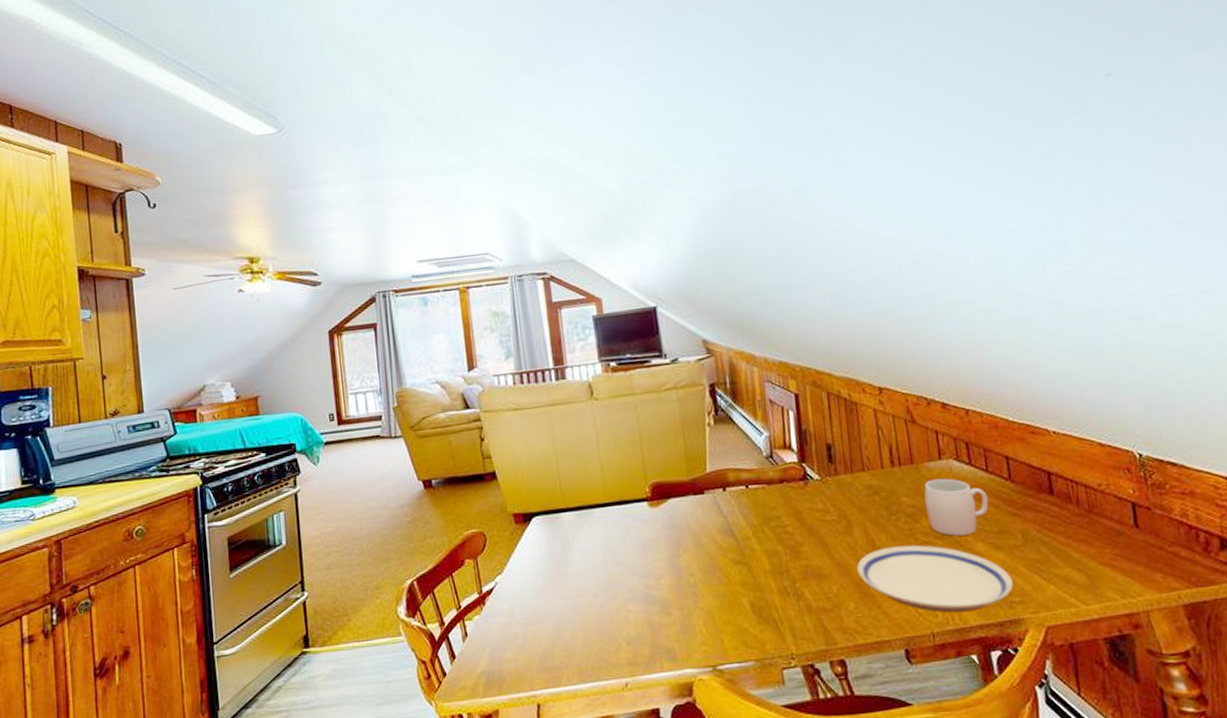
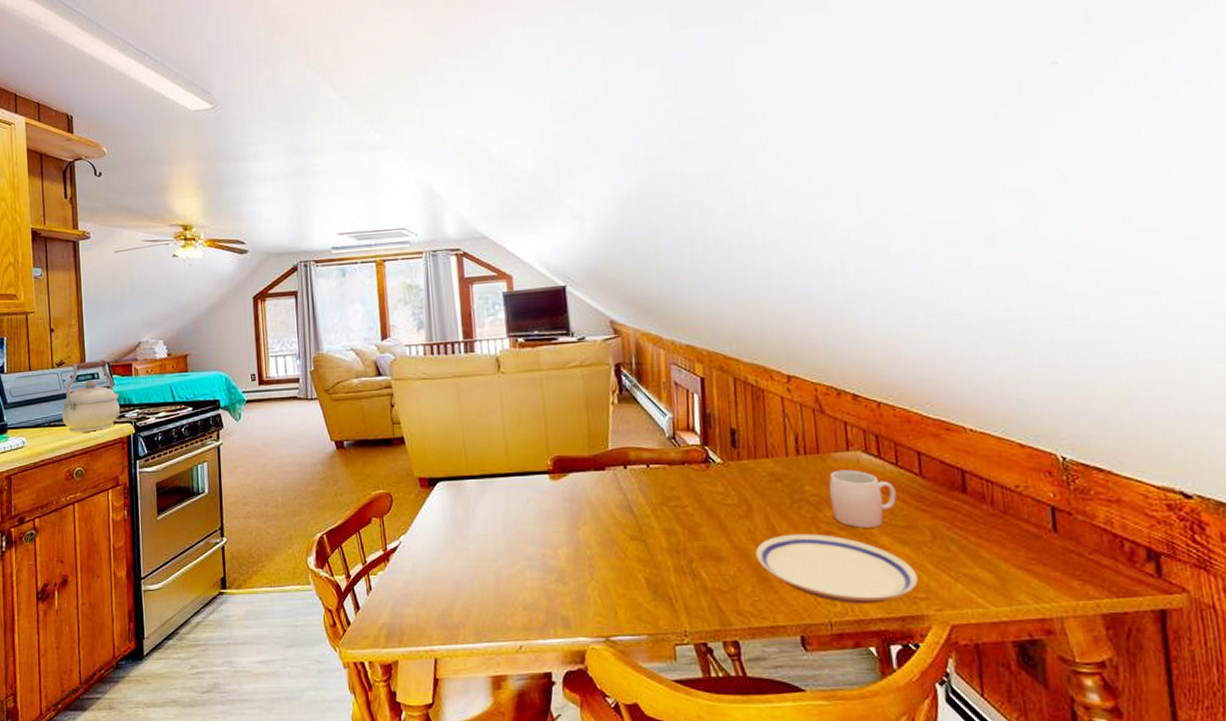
kettle: none [117,406,185,488] -> present [61,359,121,433]

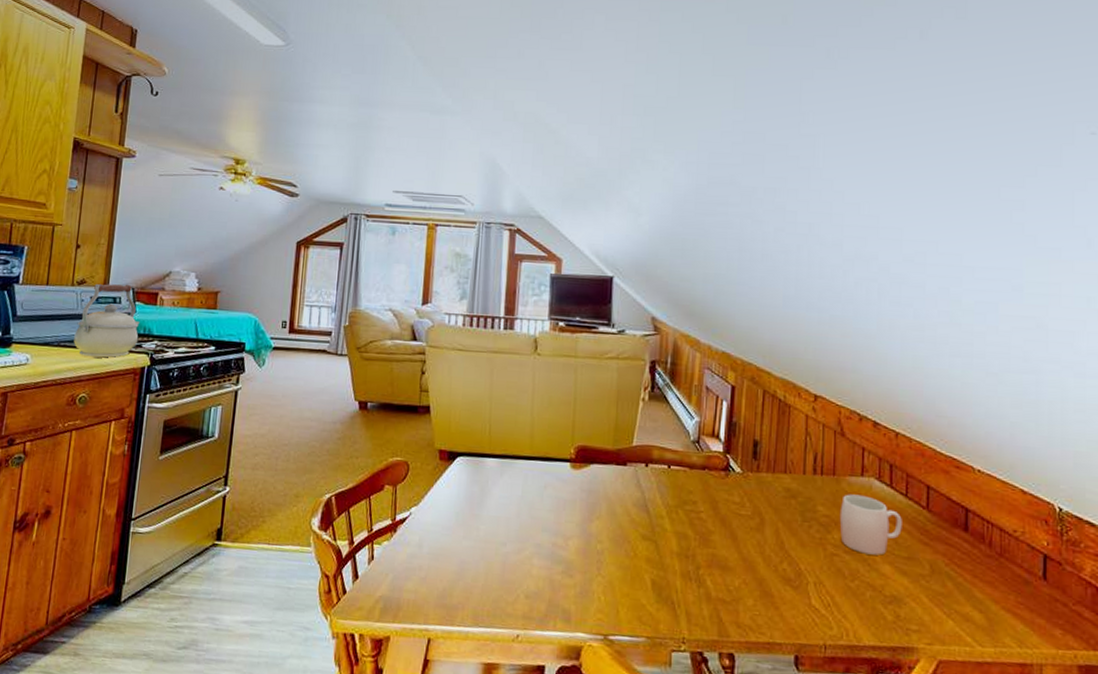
plate: present [755,533,918,604] -> none [762,551,913,631]

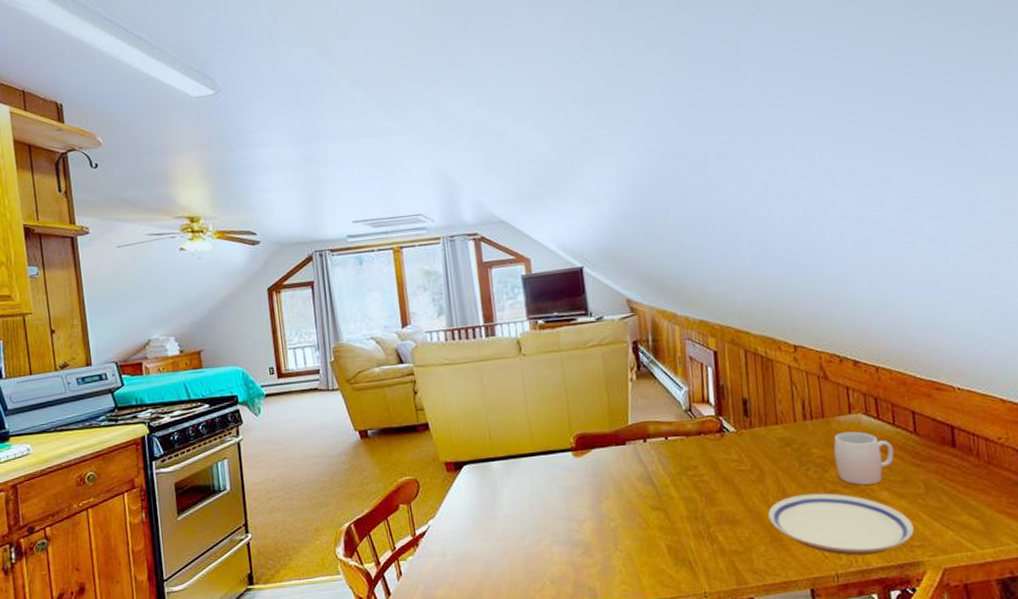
kettle: present [73,283,139,358] -> none [68,359,133,437]
plate: none [762,551,913,631] -> present [768,493,914,556]

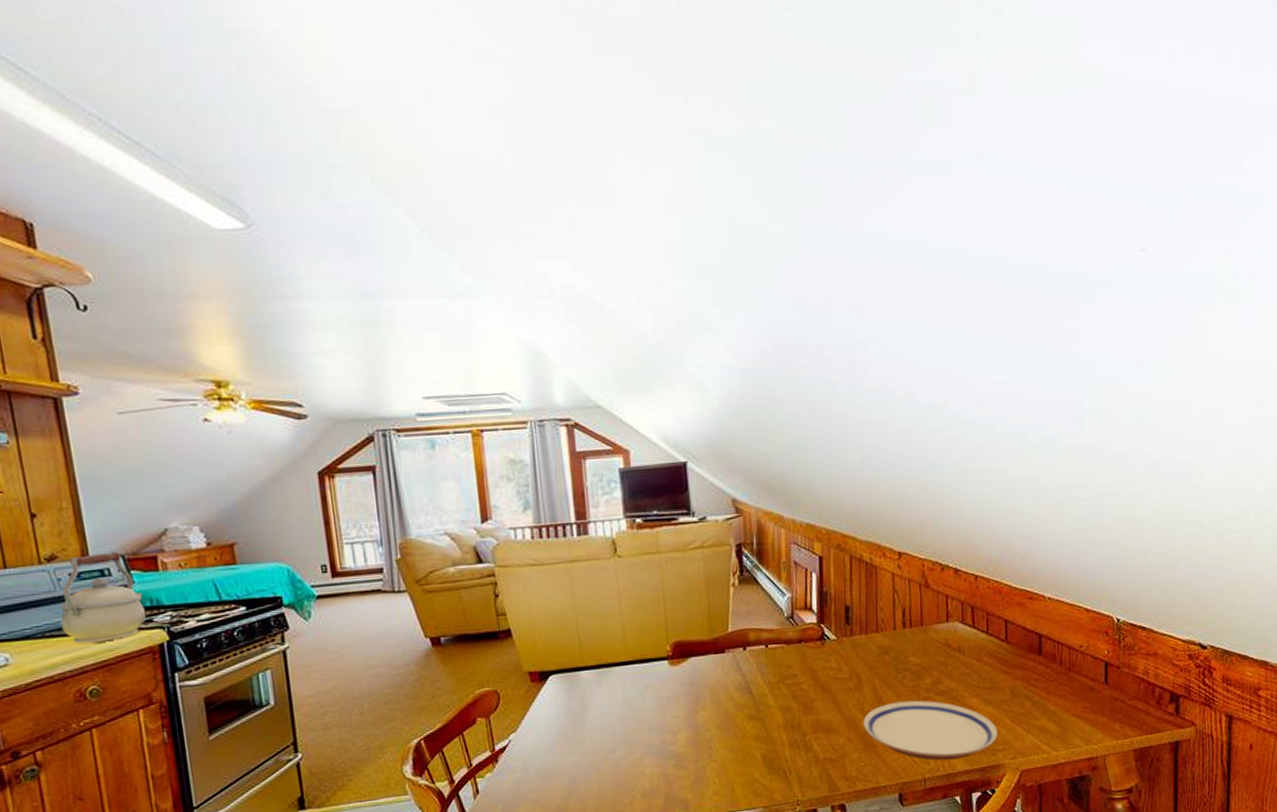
kettle: none [68,359,133,437] -> present [60,551,147,644]
mug: present [833,431,894,485] -> none [929,639,985,692]

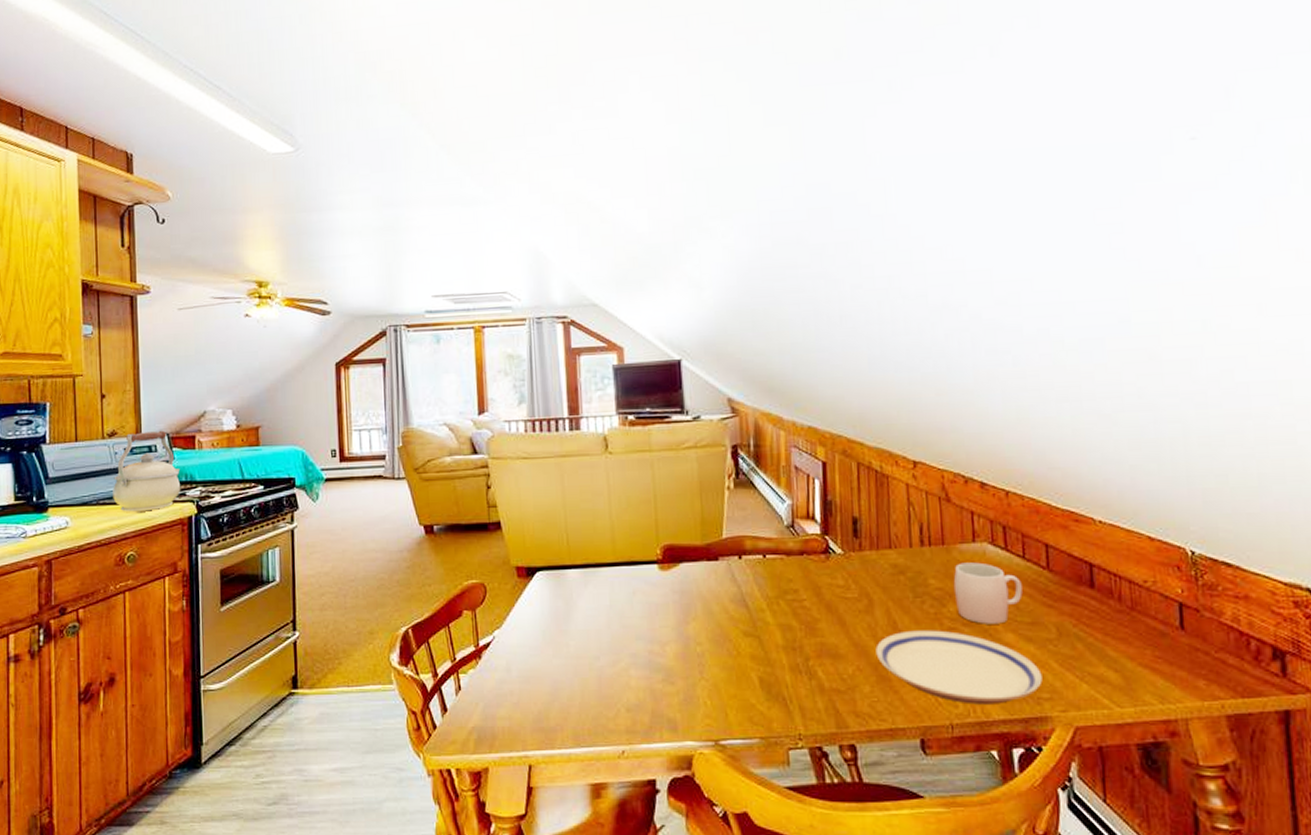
mug: none [929,639,985,692] -> present [953,562,1023,624]

